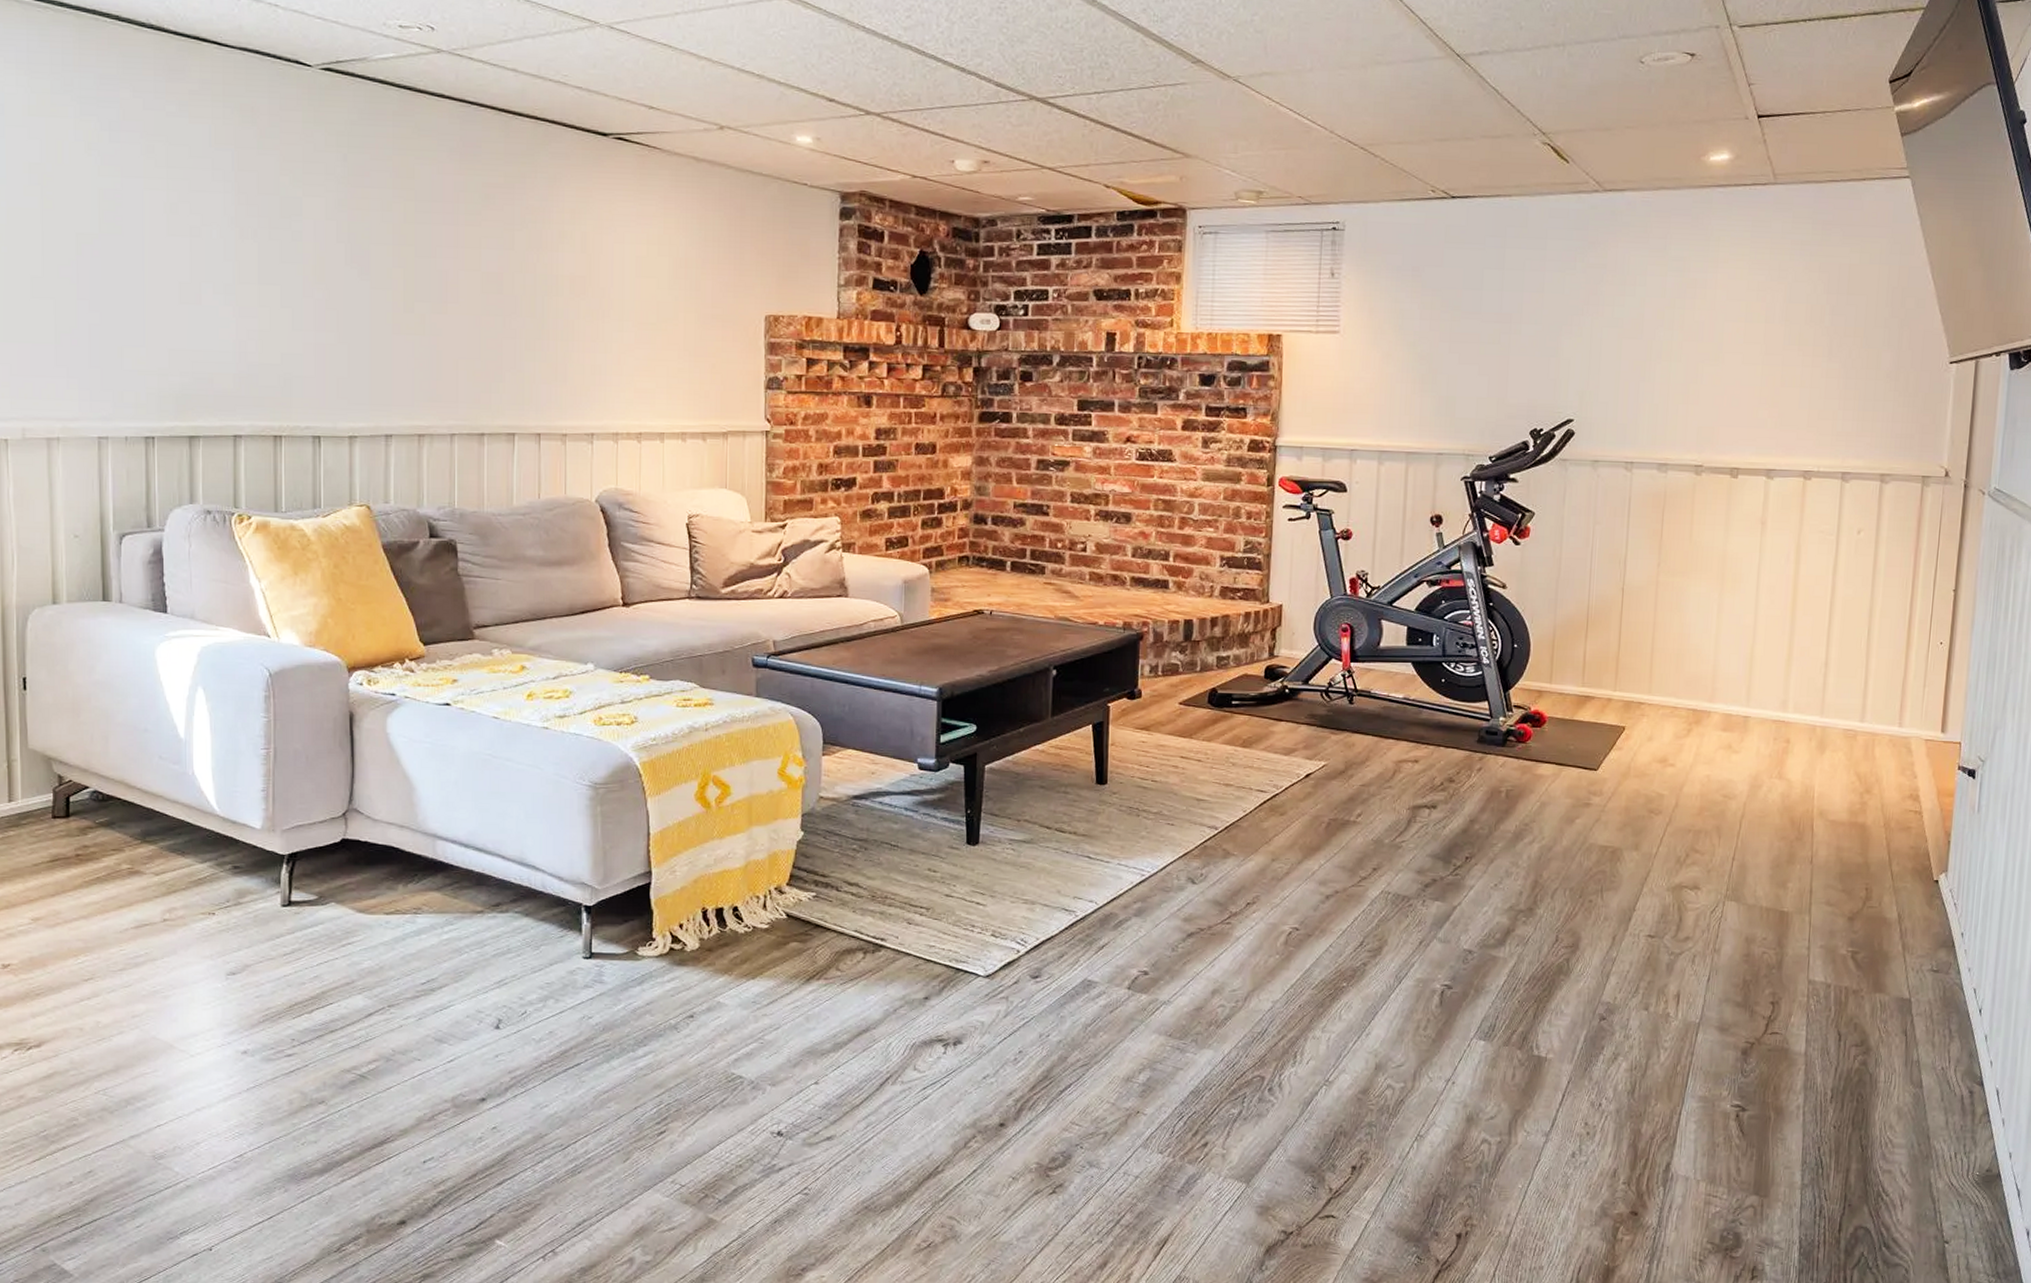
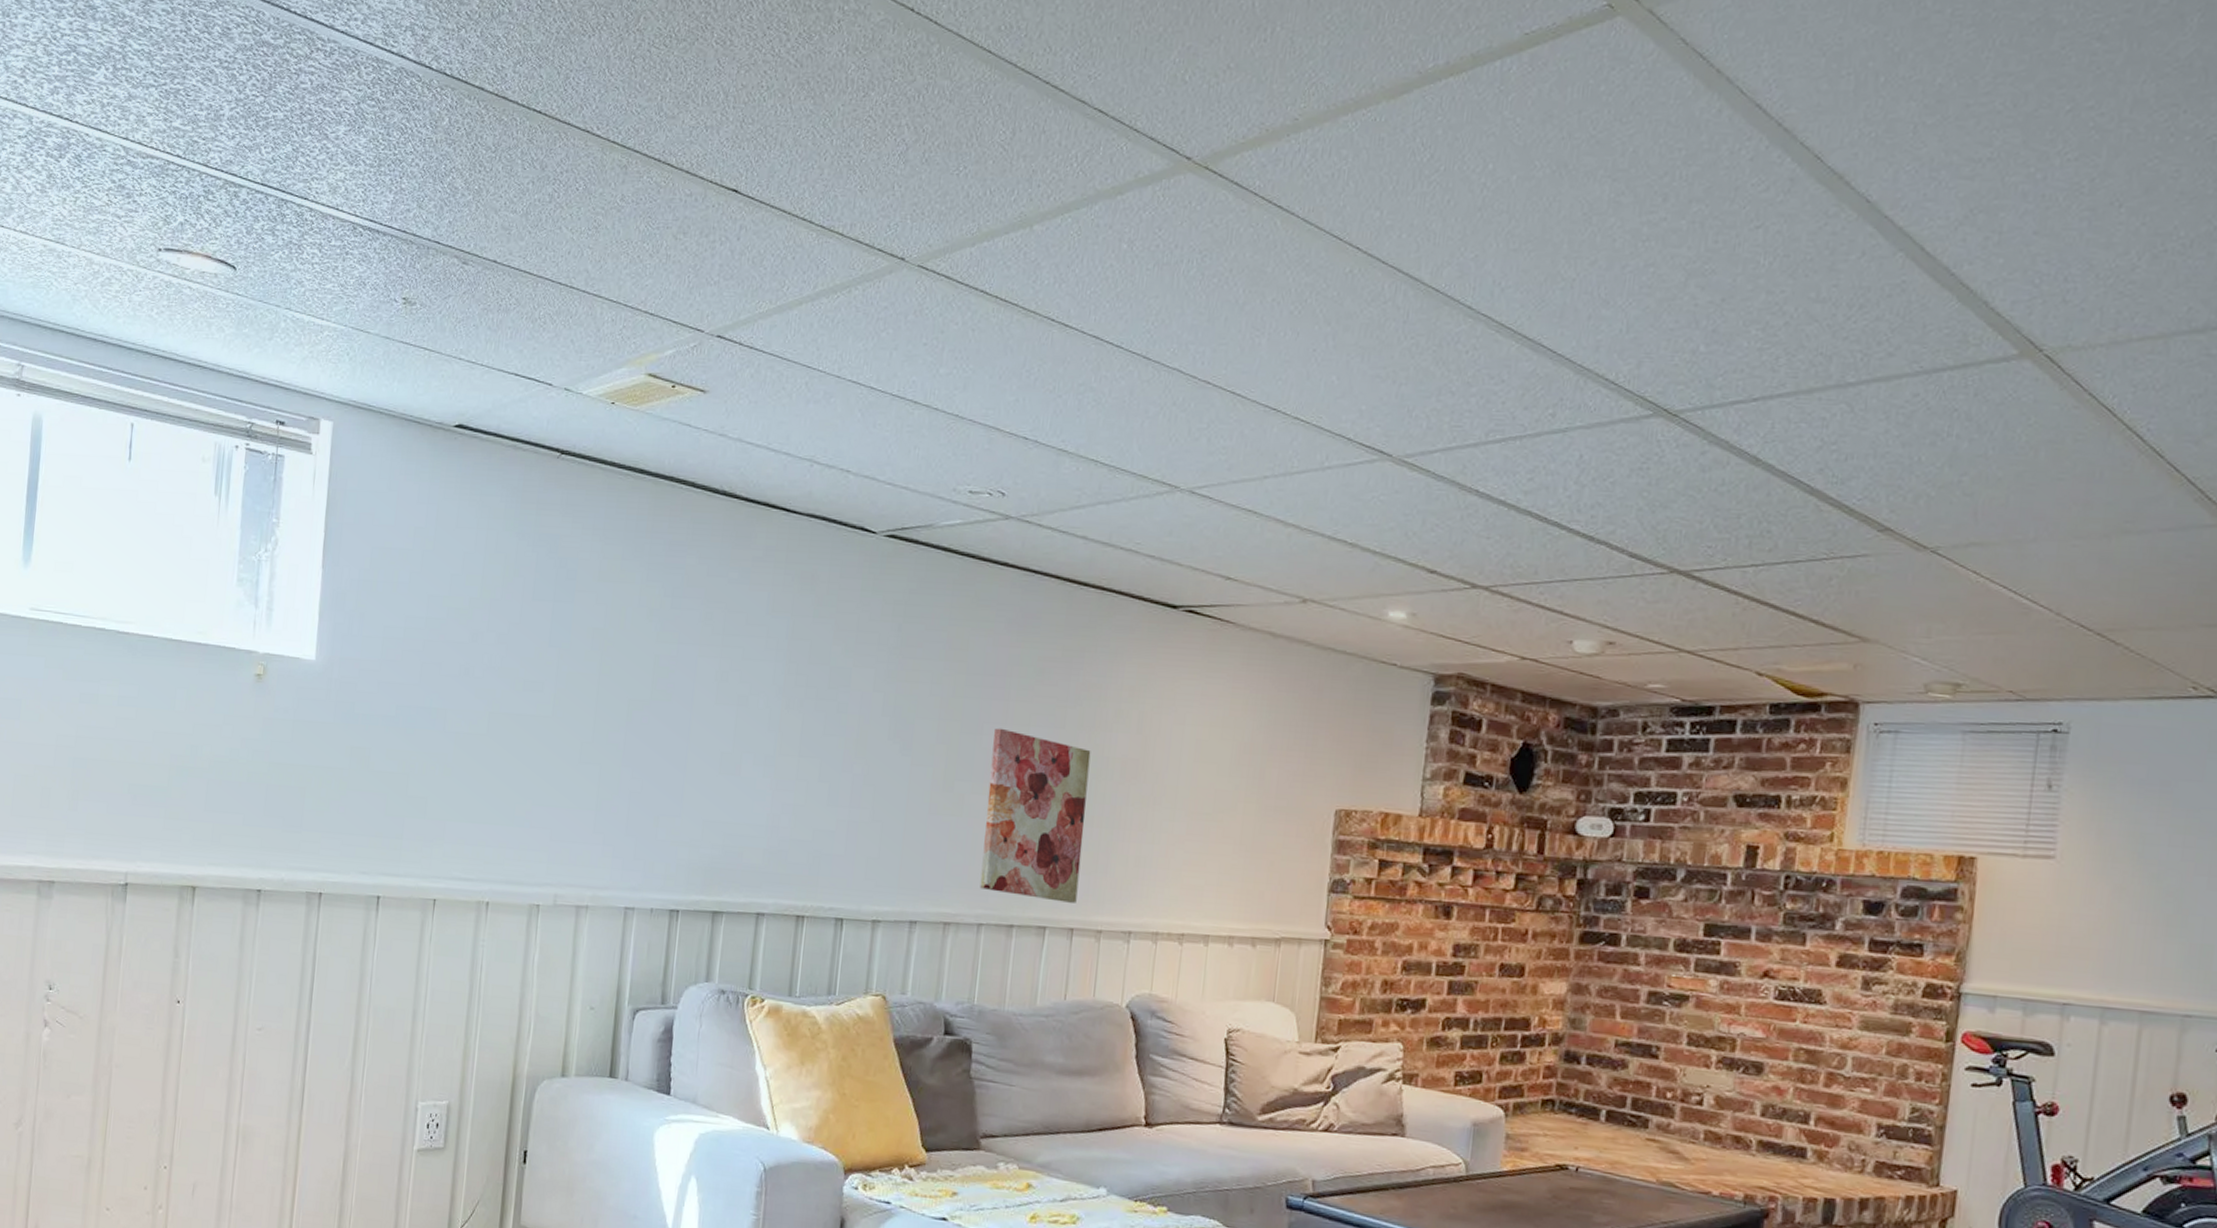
wall art: none [448,251,541,410] -> present [979,728,1091,903]

